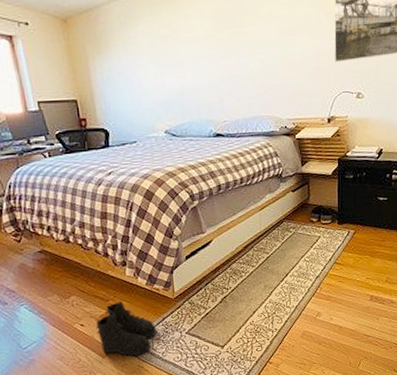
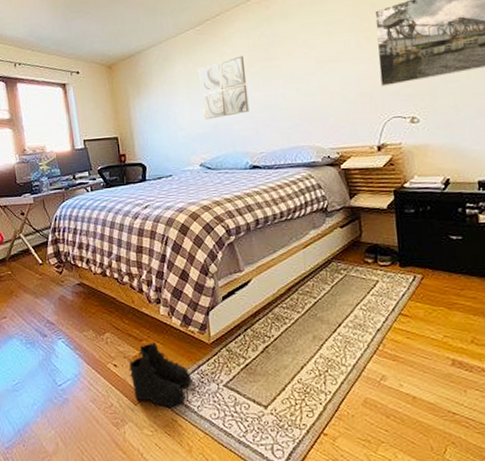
wall art: none [164,20,214,86] -> present [199,55,249,120]

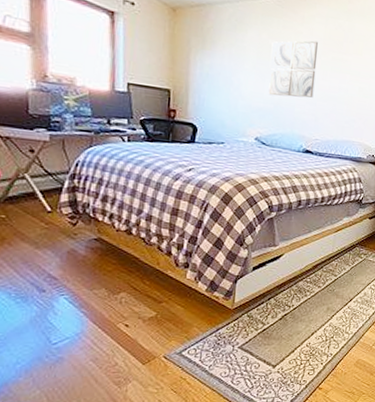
boots: present [129,341,192,408] -> none [141,304,209,367]

